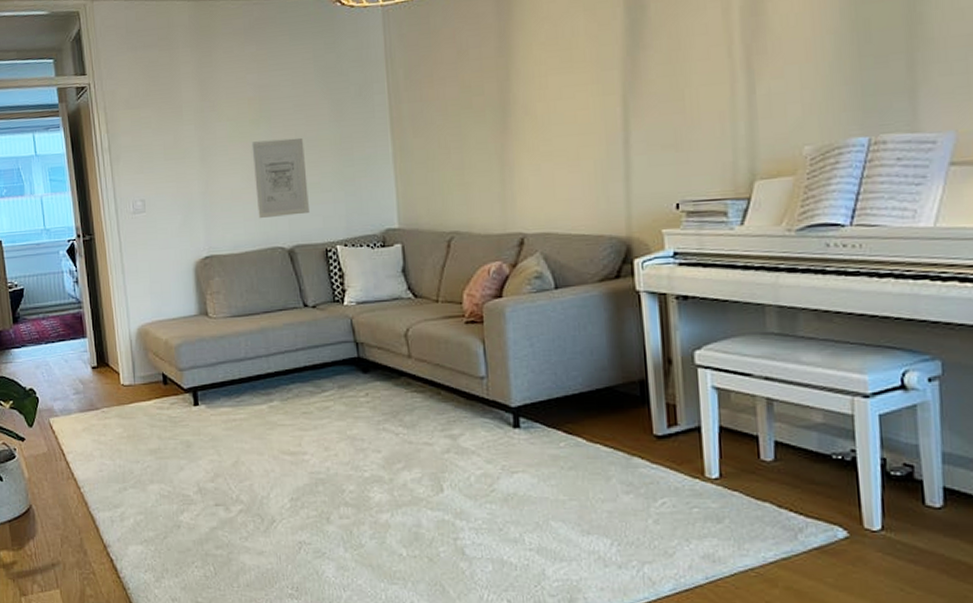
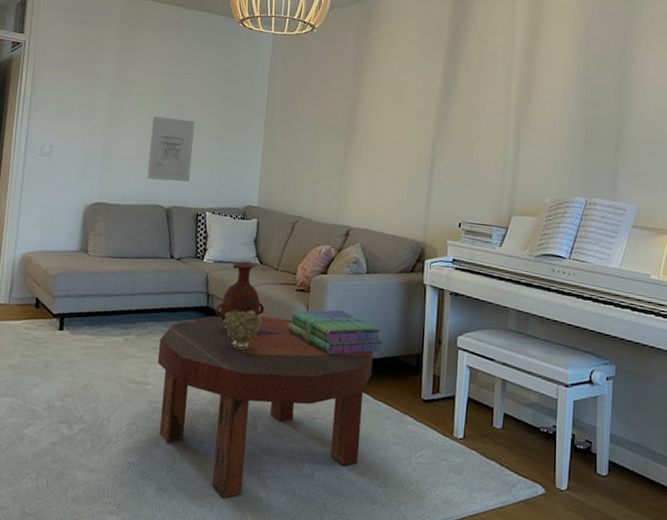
coffee table: none [309,358,581,573] -> present [157,315,373,499]
vase: none [368,298,430,378] -> present [215,262,265,329]
decorative bowl: none [380,354,427,402] -> present [223,309,262,350]
stack of books: none [461,339,592,395] -> present [287,309,384,355]

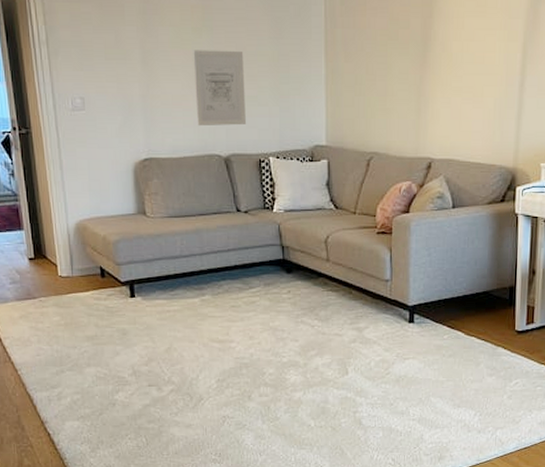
coffee table: present [157,315,373,499] -> none [237,263,463,439]
vase: present [215,262,265,329] -> none [292,208,345,279]
decorative bowl: present [223,309,262,350] -> none [302,258,342,299]
stack of books: present [287,309,384,355] -> none [371,250,474,296]

